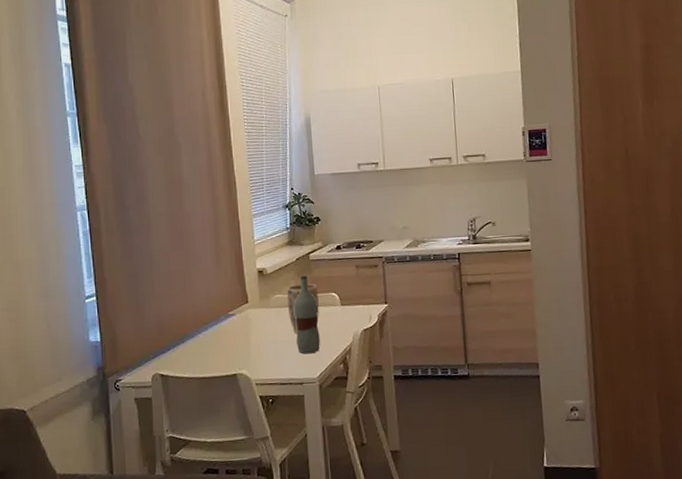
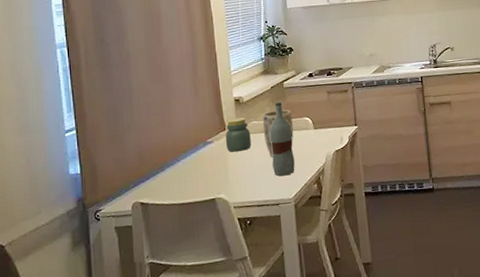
jar: none [247,290,275,326] -> present [225,117,251,152]

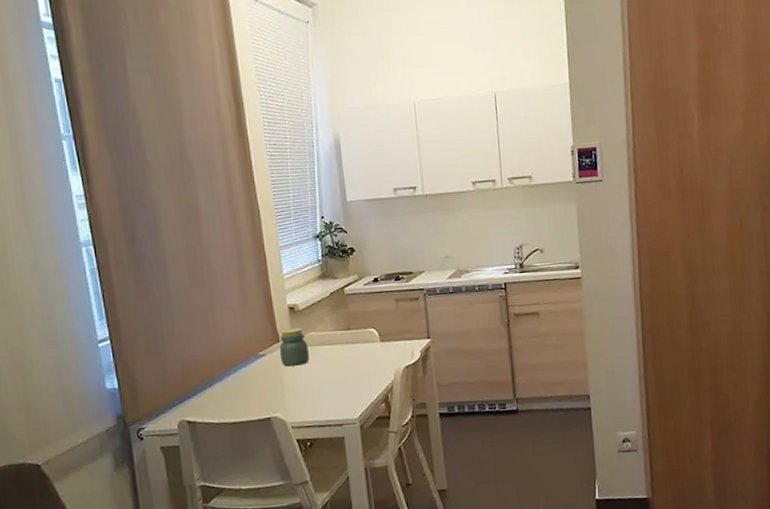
plant pot: present [262,110,294,157] -> none [321,319,358,372]
bottle: present [270,101,295,176] -> none [330,310,360,394]

